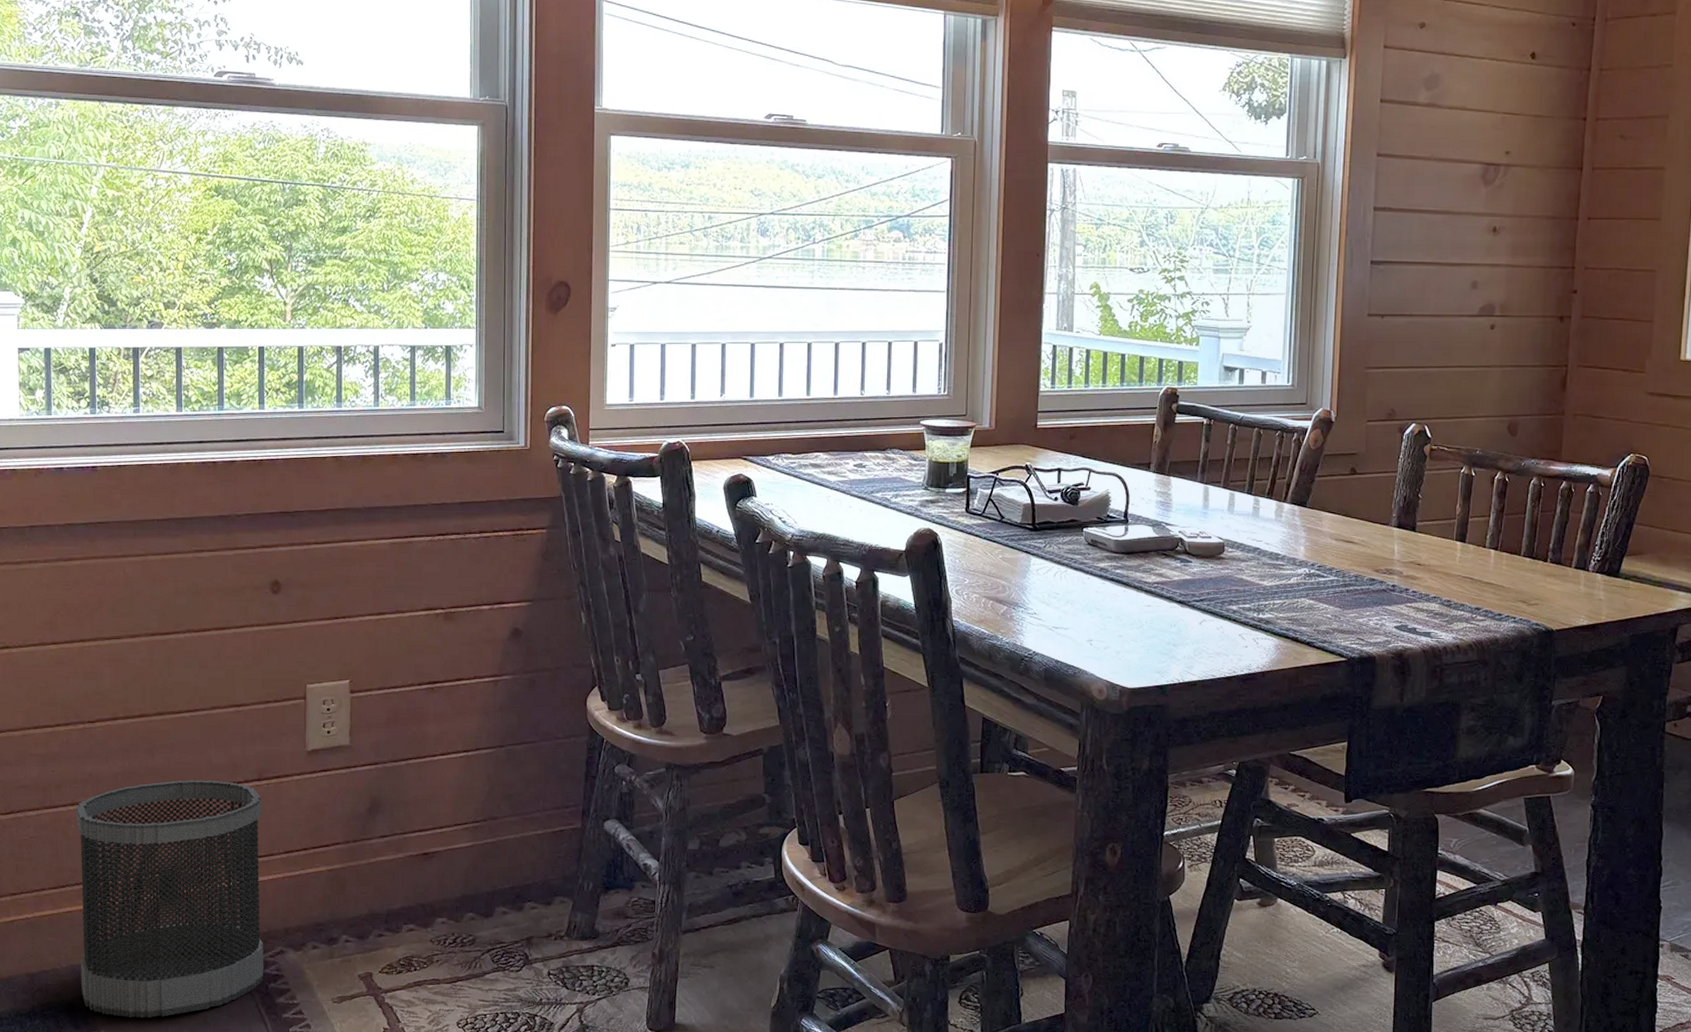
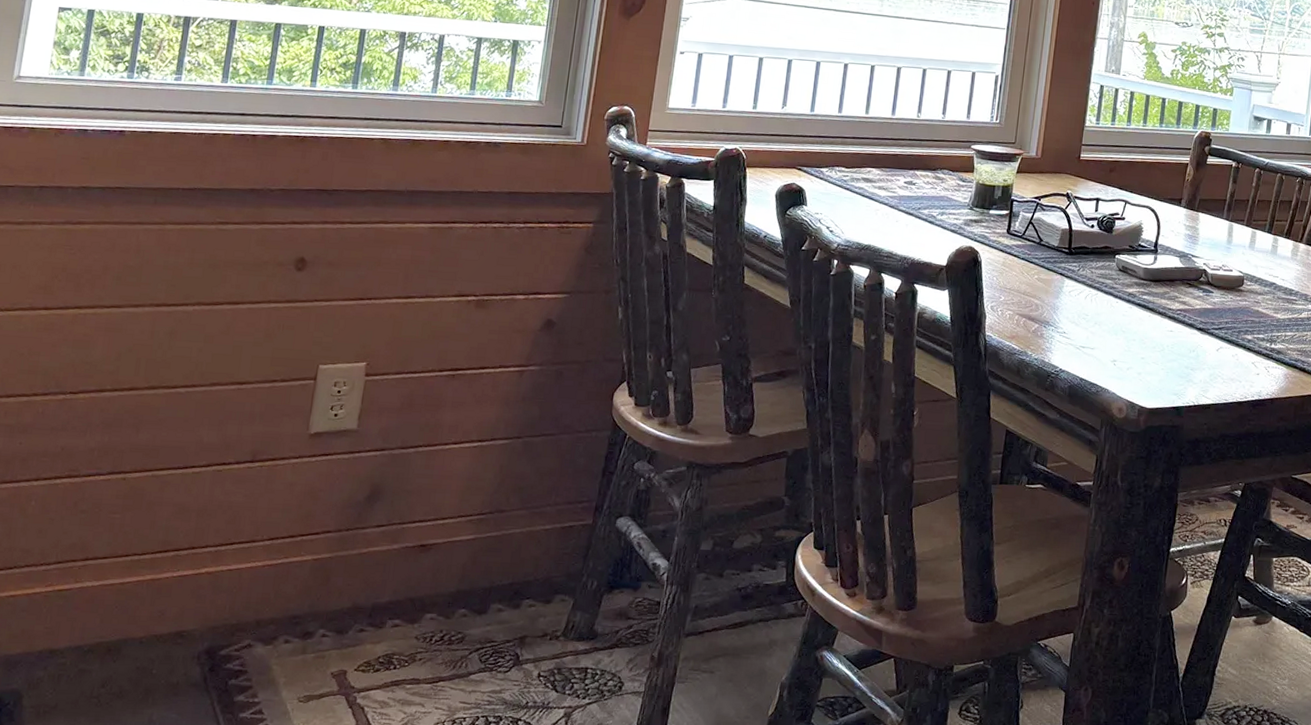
wastebasket: present [75,780,264,1018] -> none [11,458,251,716]

